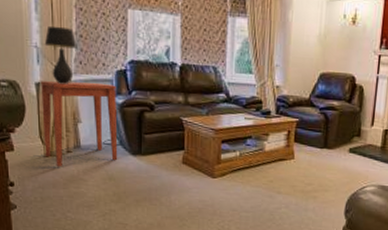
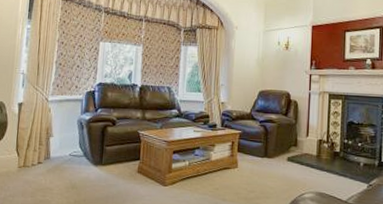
side table: present [40,81,118,167] -> none [18,101,85,177]
table lamp: present [44,25,77,84] -> none [29,56,57,104]

